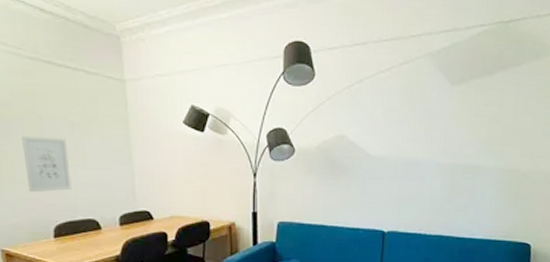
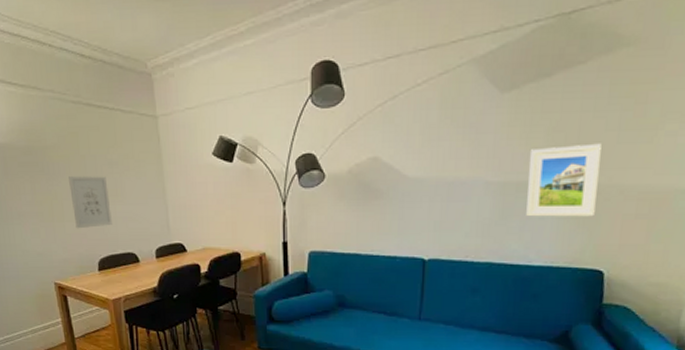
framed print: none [471,135,531,197] -> present [526,143,602,217]

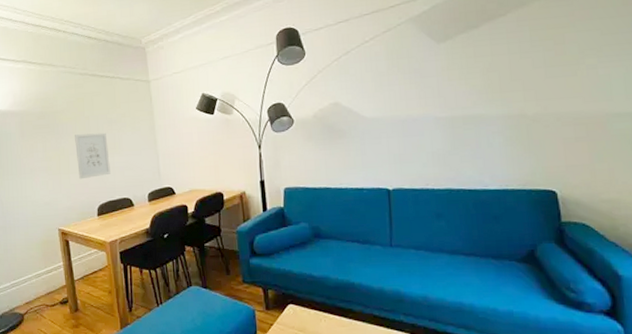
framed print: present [526,143,602,217] -> none [471,79,538,146]

